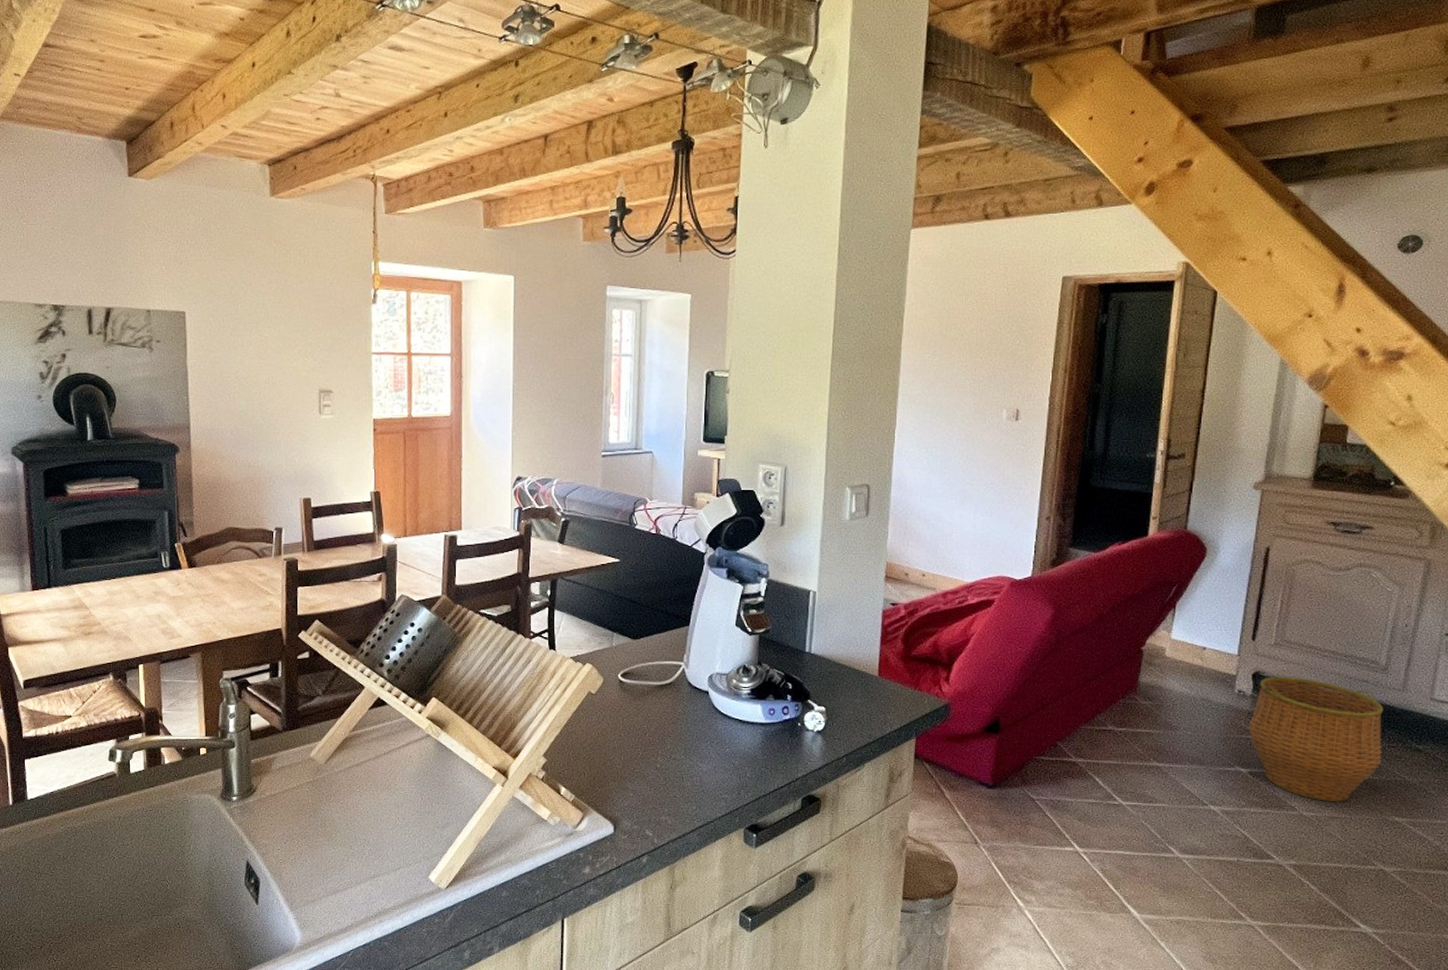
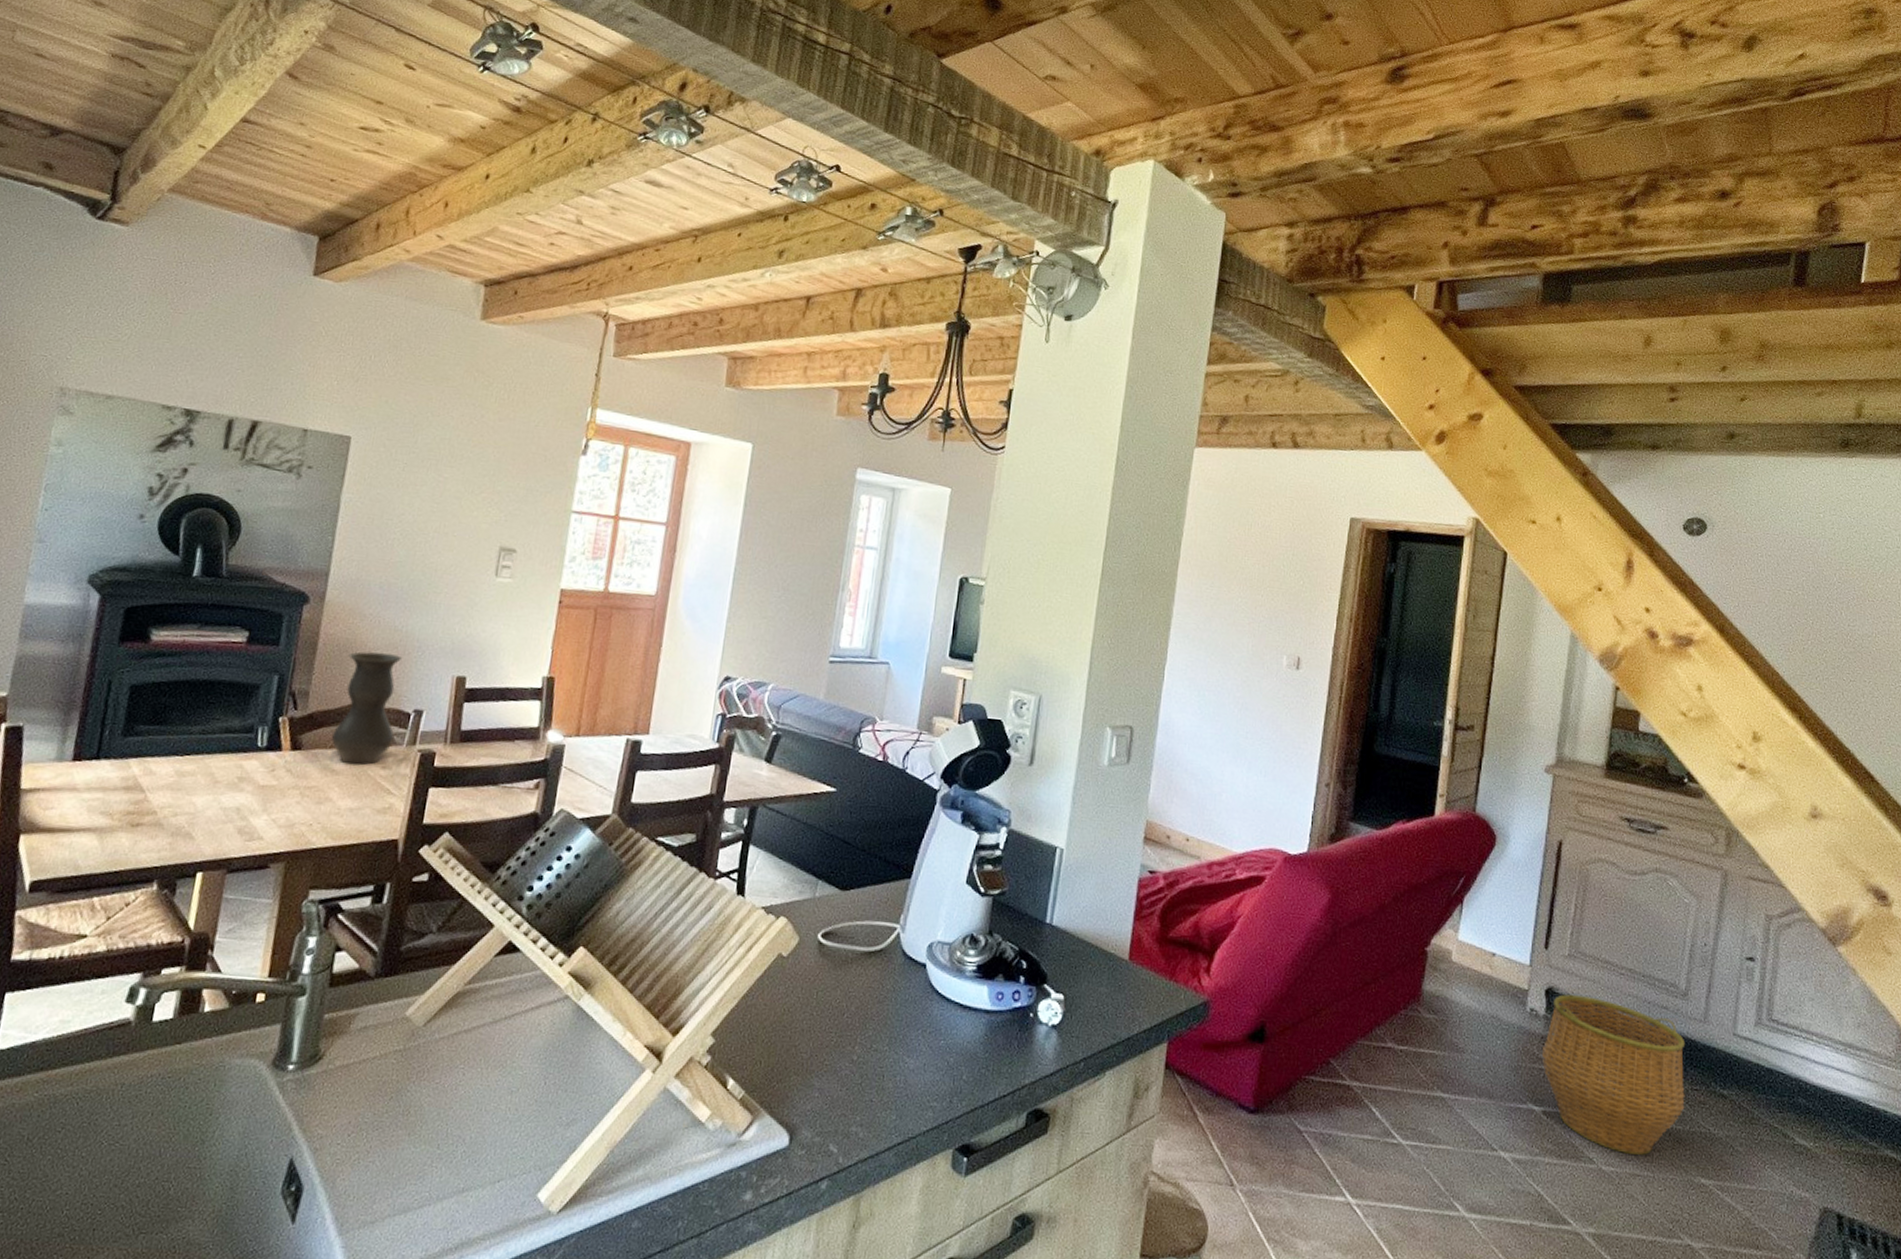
vase: none [217,486,264,575] -> present [331,651,402,766]

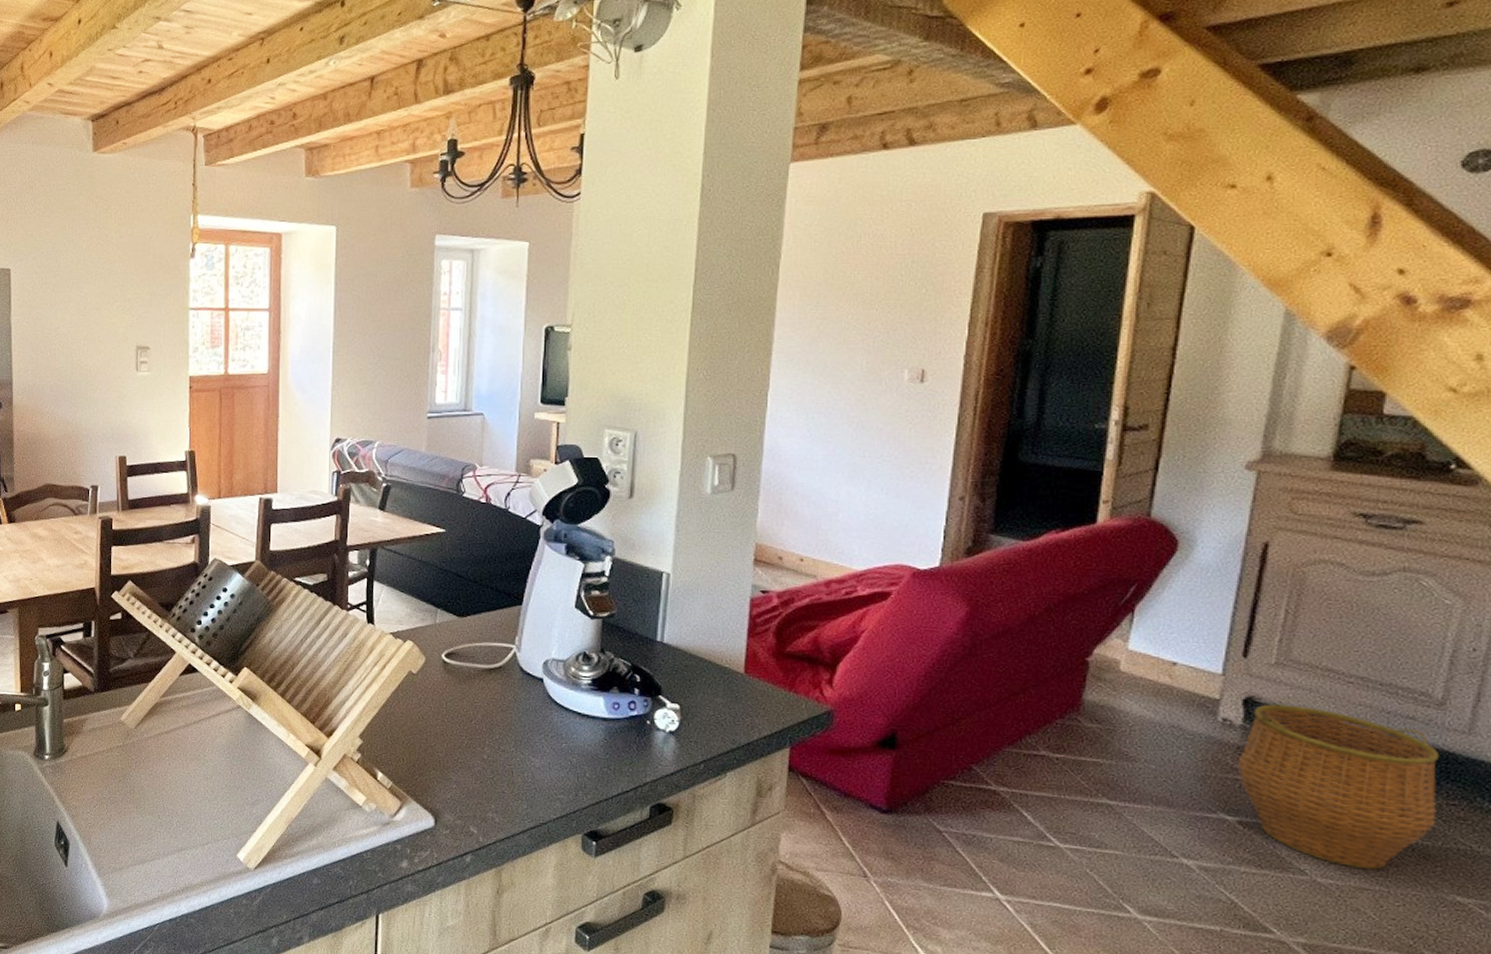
vase: present [331,651,402,766] -> none [35,443,80,532]

